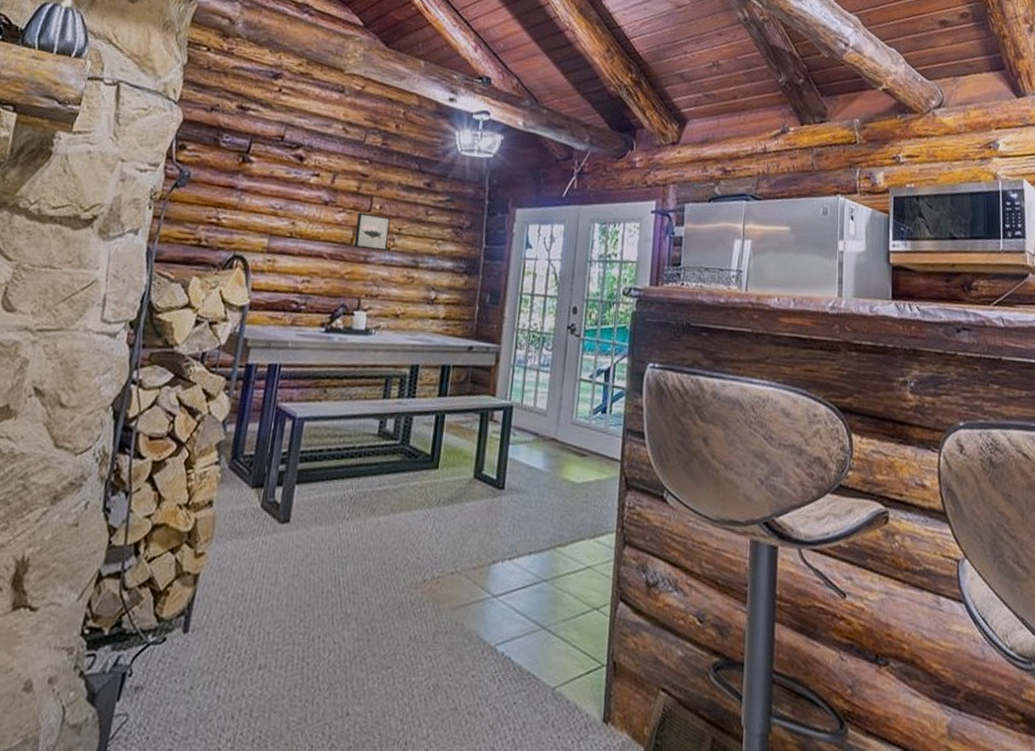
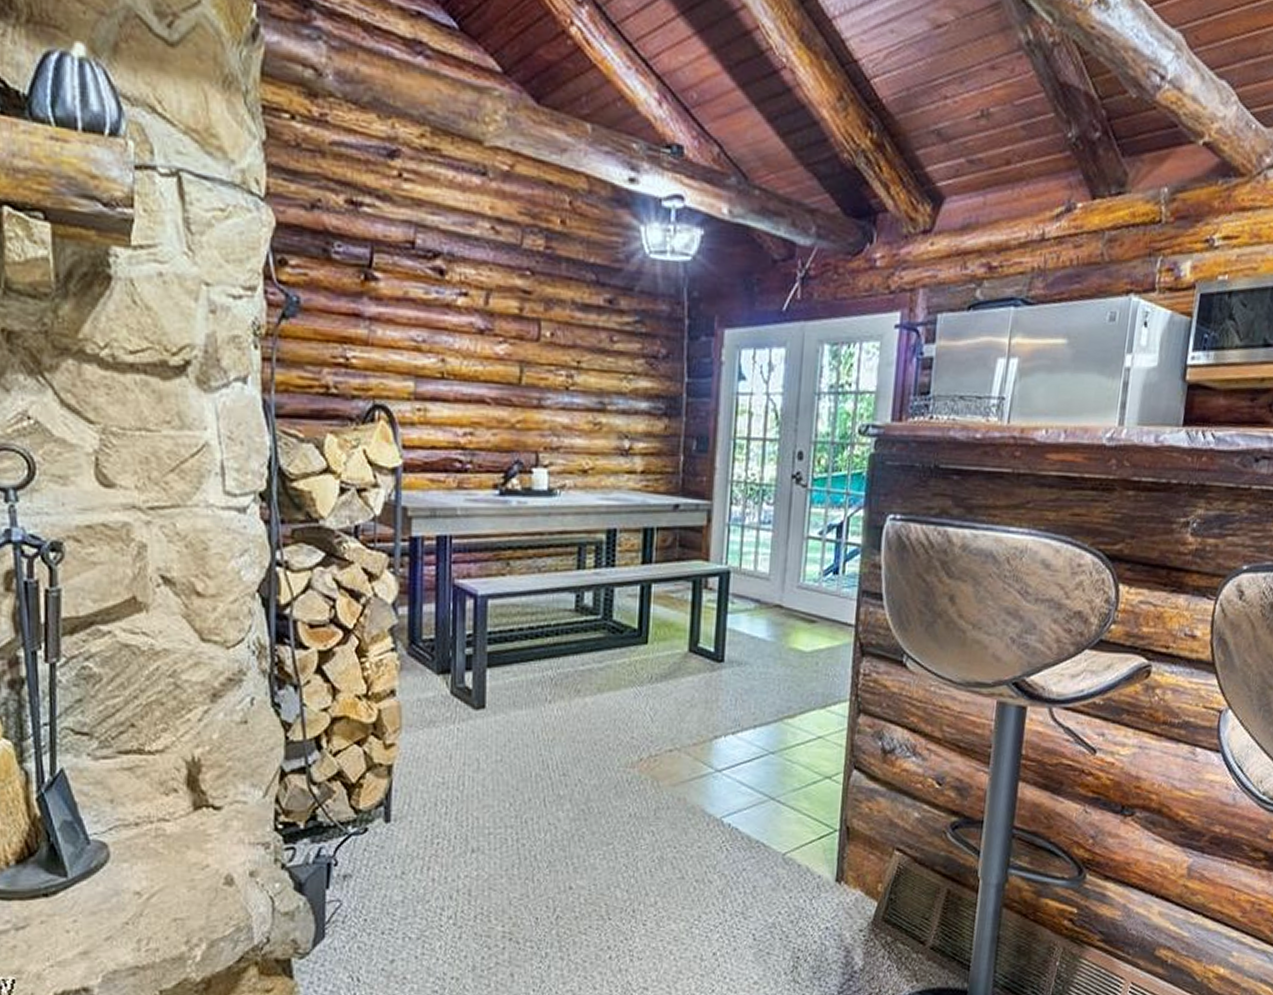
wall art: present [353,212,391,252] -> none [522,342,566,392]

